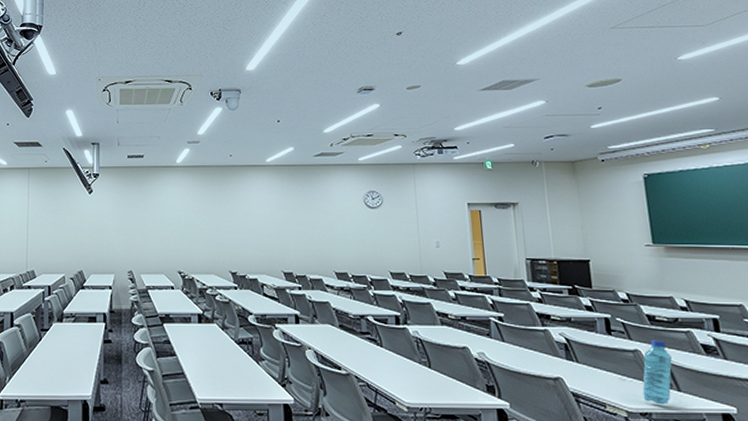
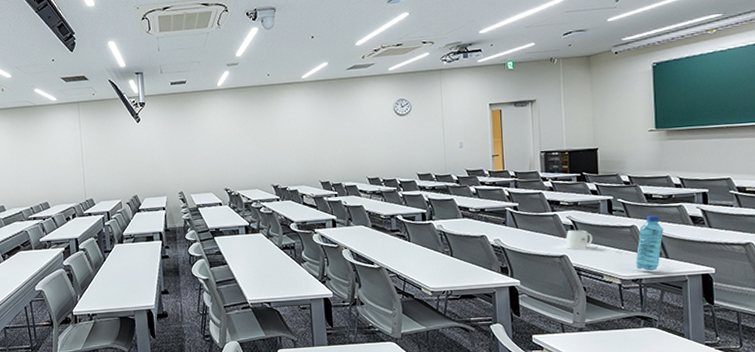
mug: none [559,348,591,374] -> present [565,229,592,251]

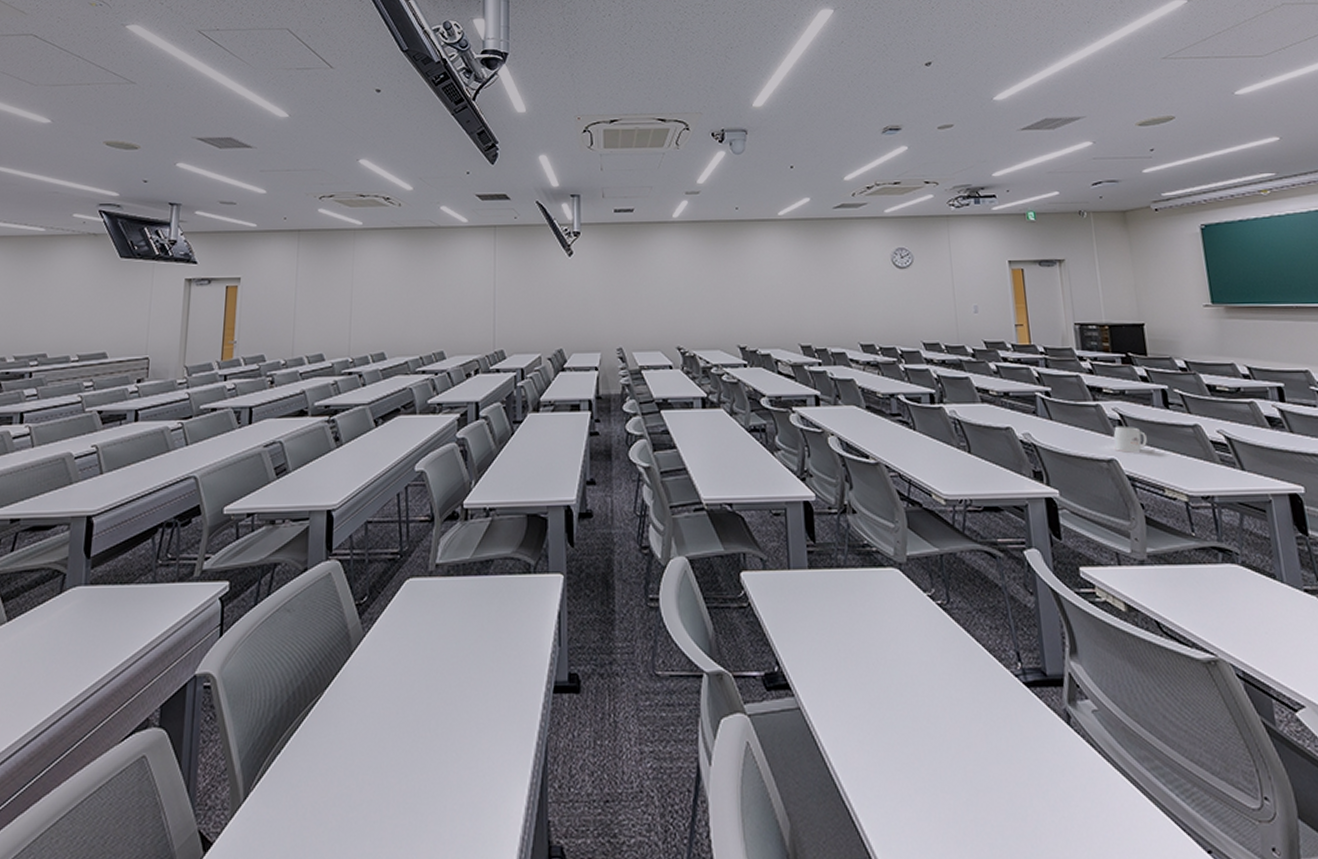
water bottle: present [635,215,663,271] -> none [1203,413,1235,486]

